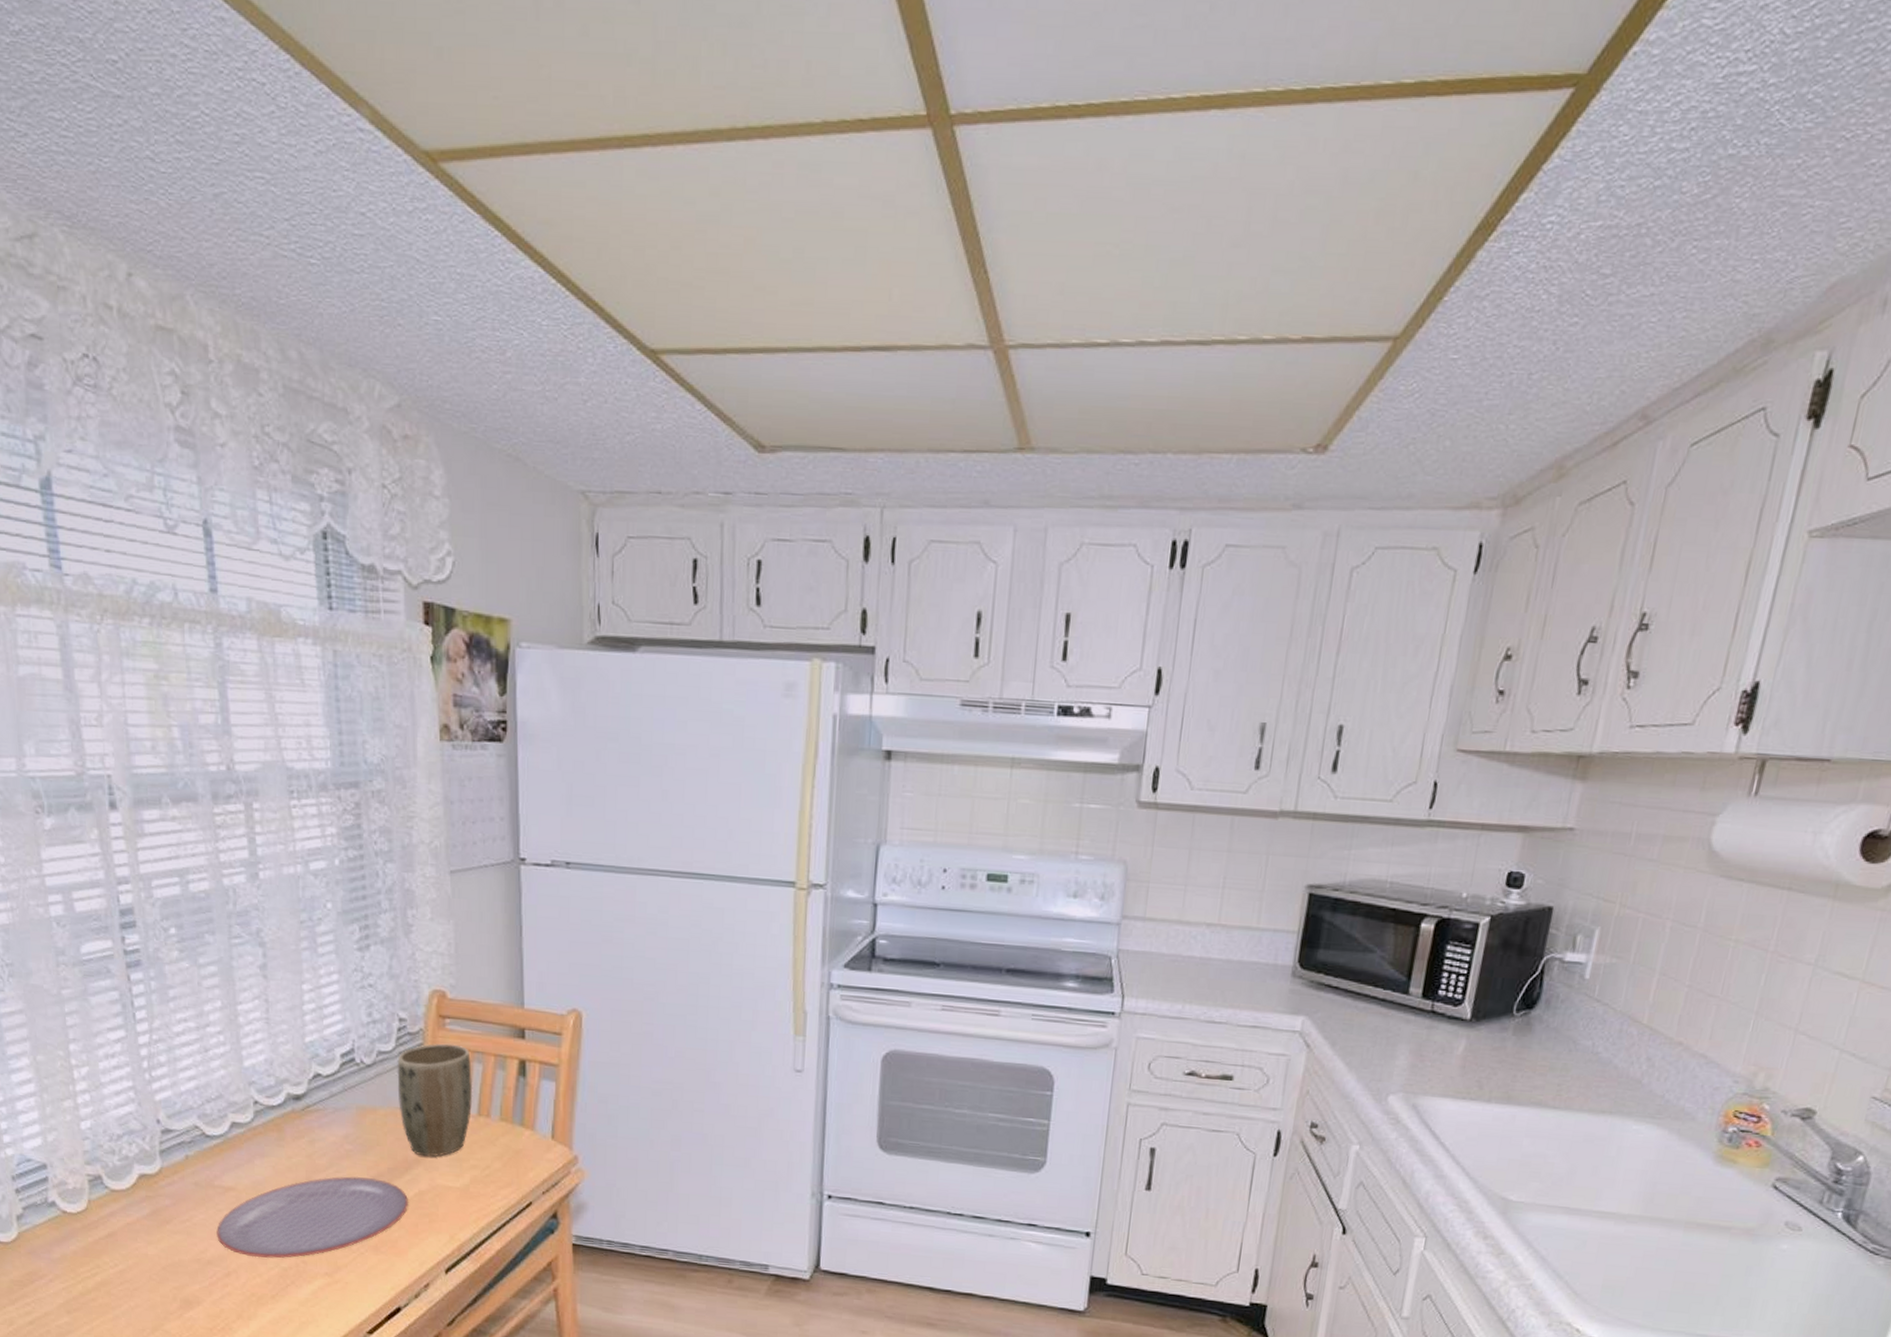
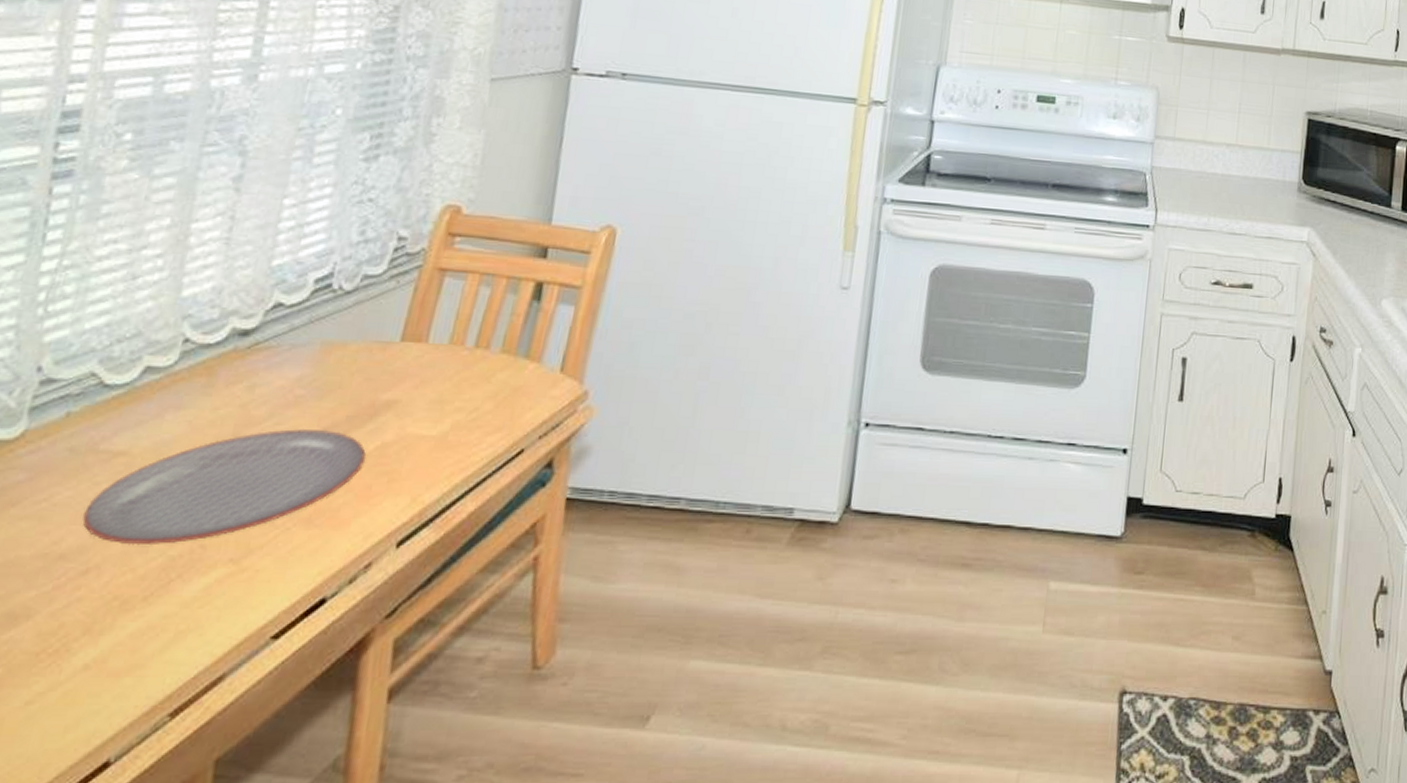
plant pot: present [397,1043,473,1157] -> none [376,265,479,400]

